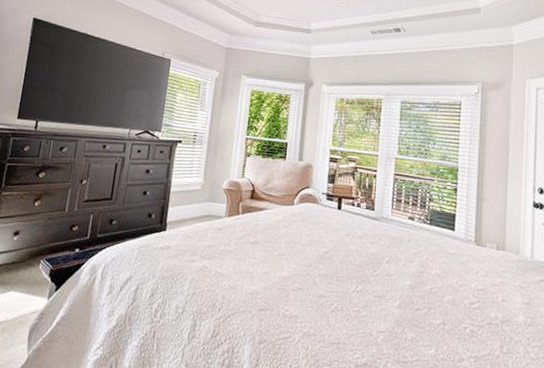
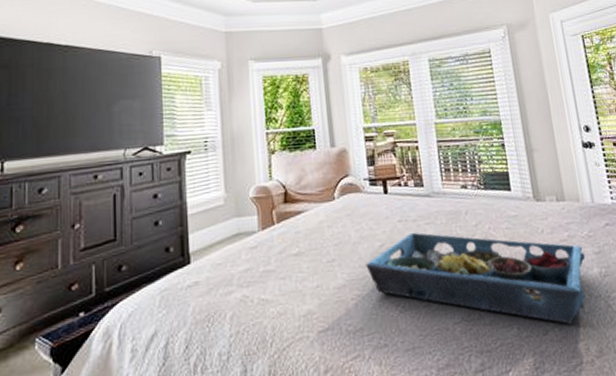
serving tray: none [310,247,514,359] -> present [365,233,586,324]

